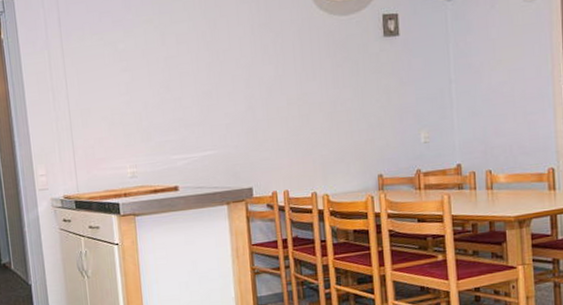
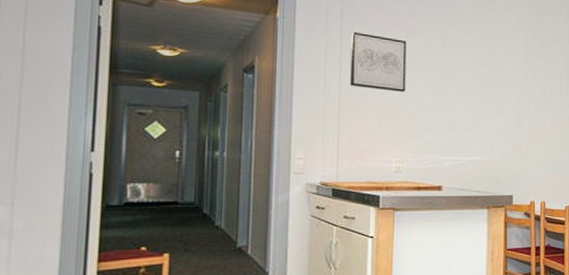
wall art: none [70,38,131,97] -> present [350,31,407,92]

